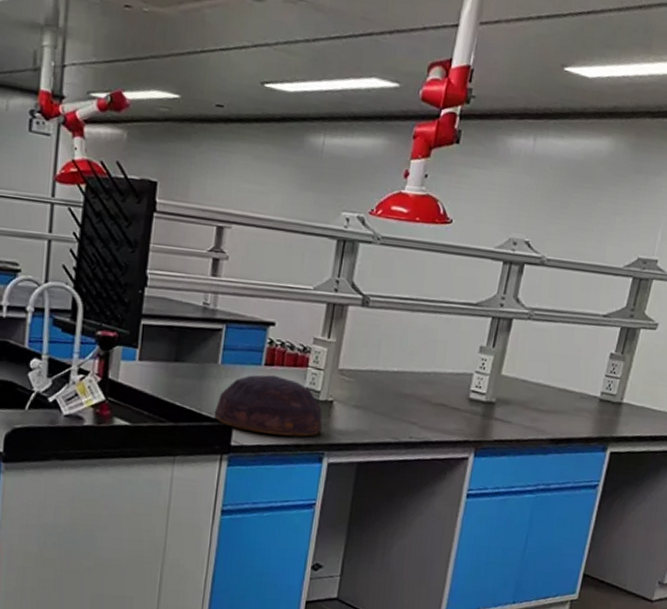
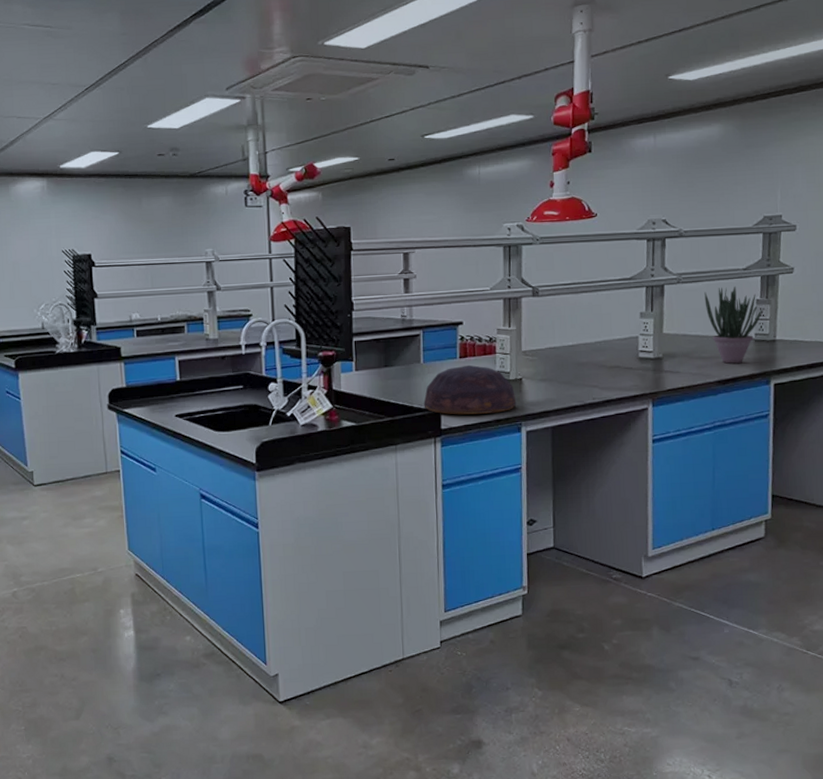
potted plant: none [553,332,615,423] -> present [704,286,763,364]

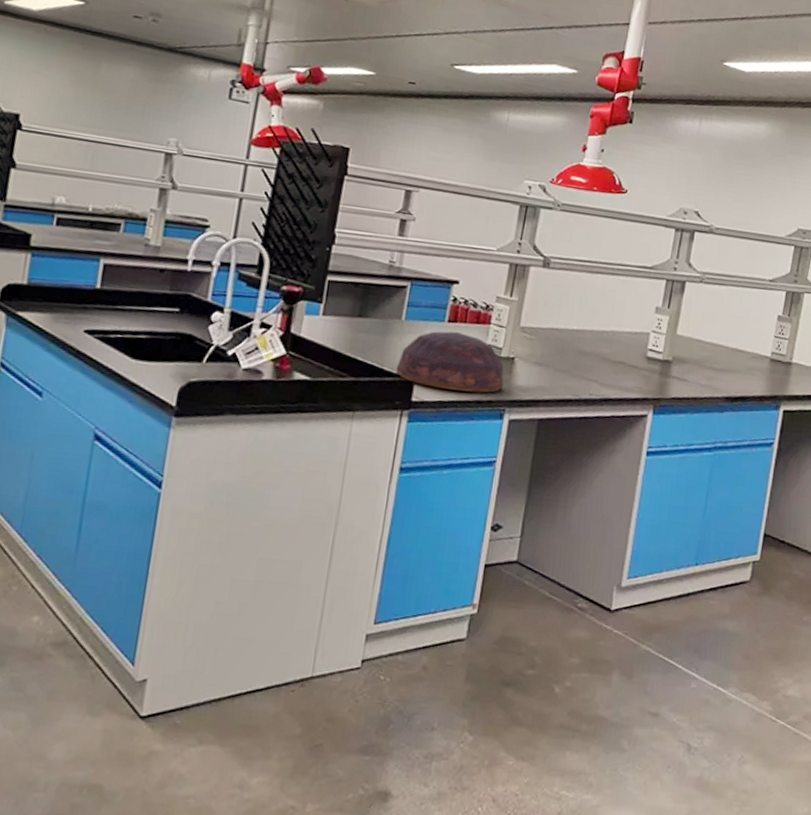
potted plant: present [704,286,763,364] -> none [725,295,783,382]

